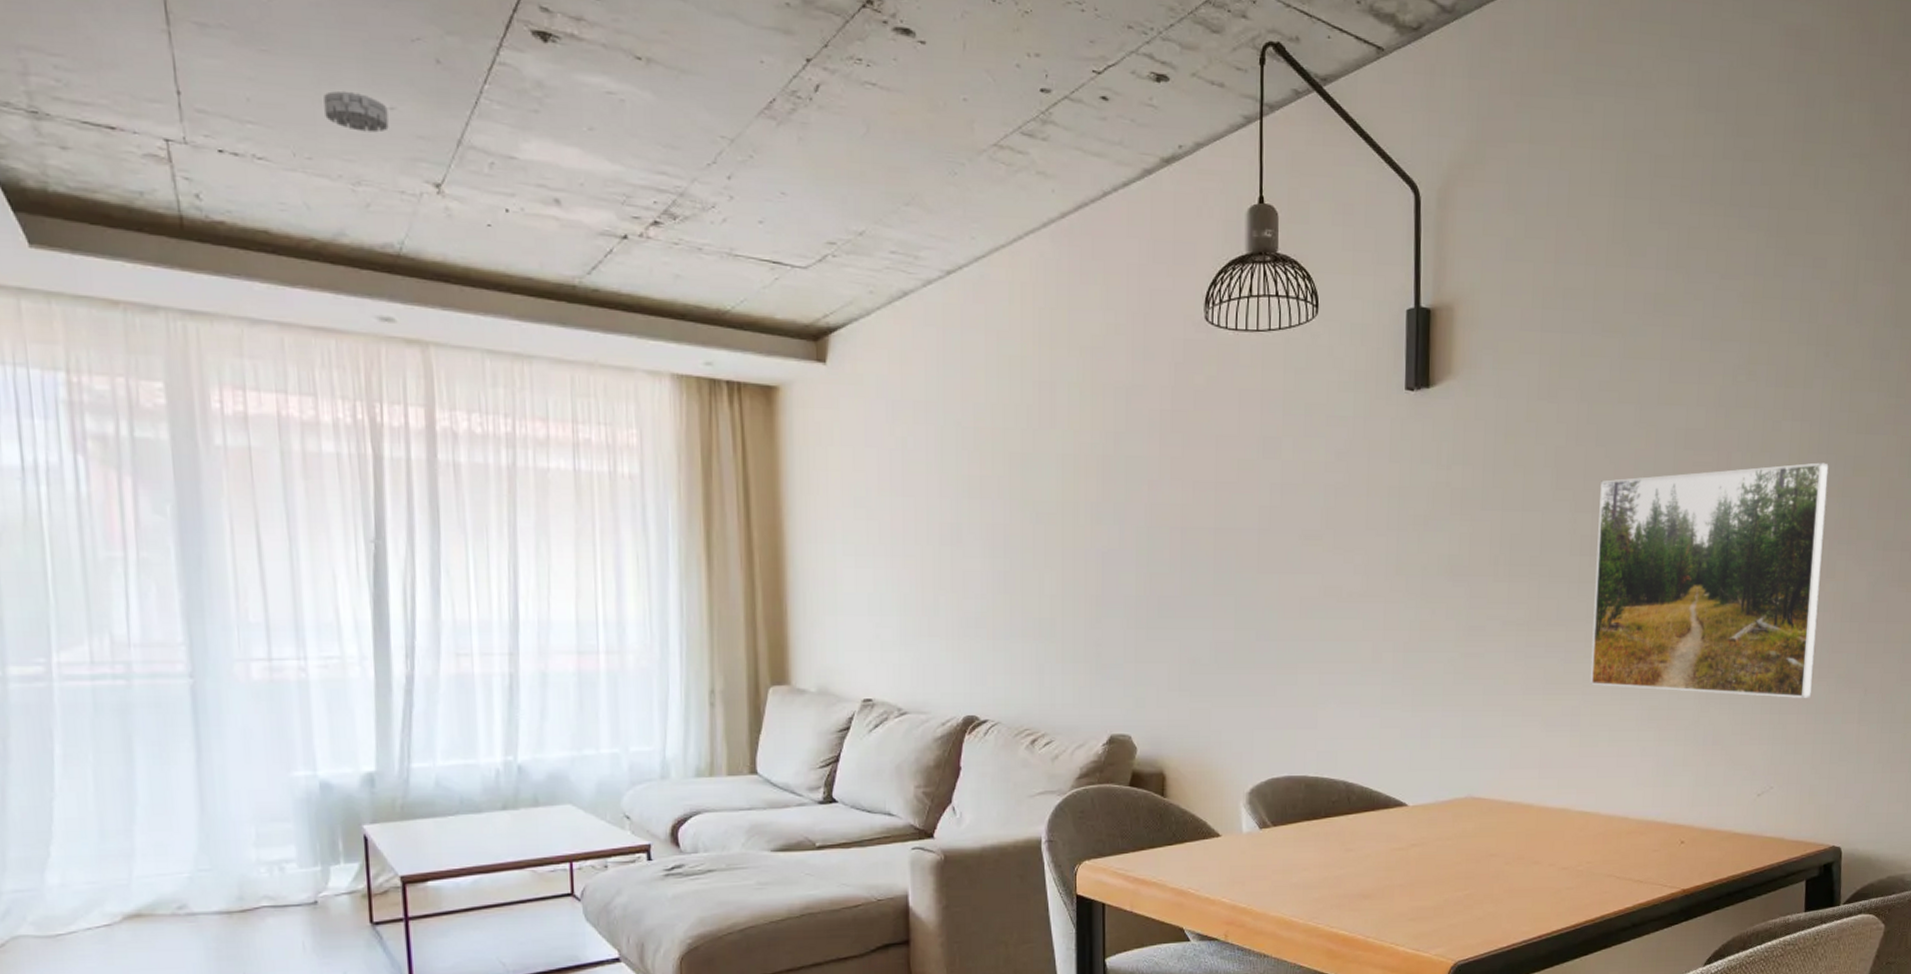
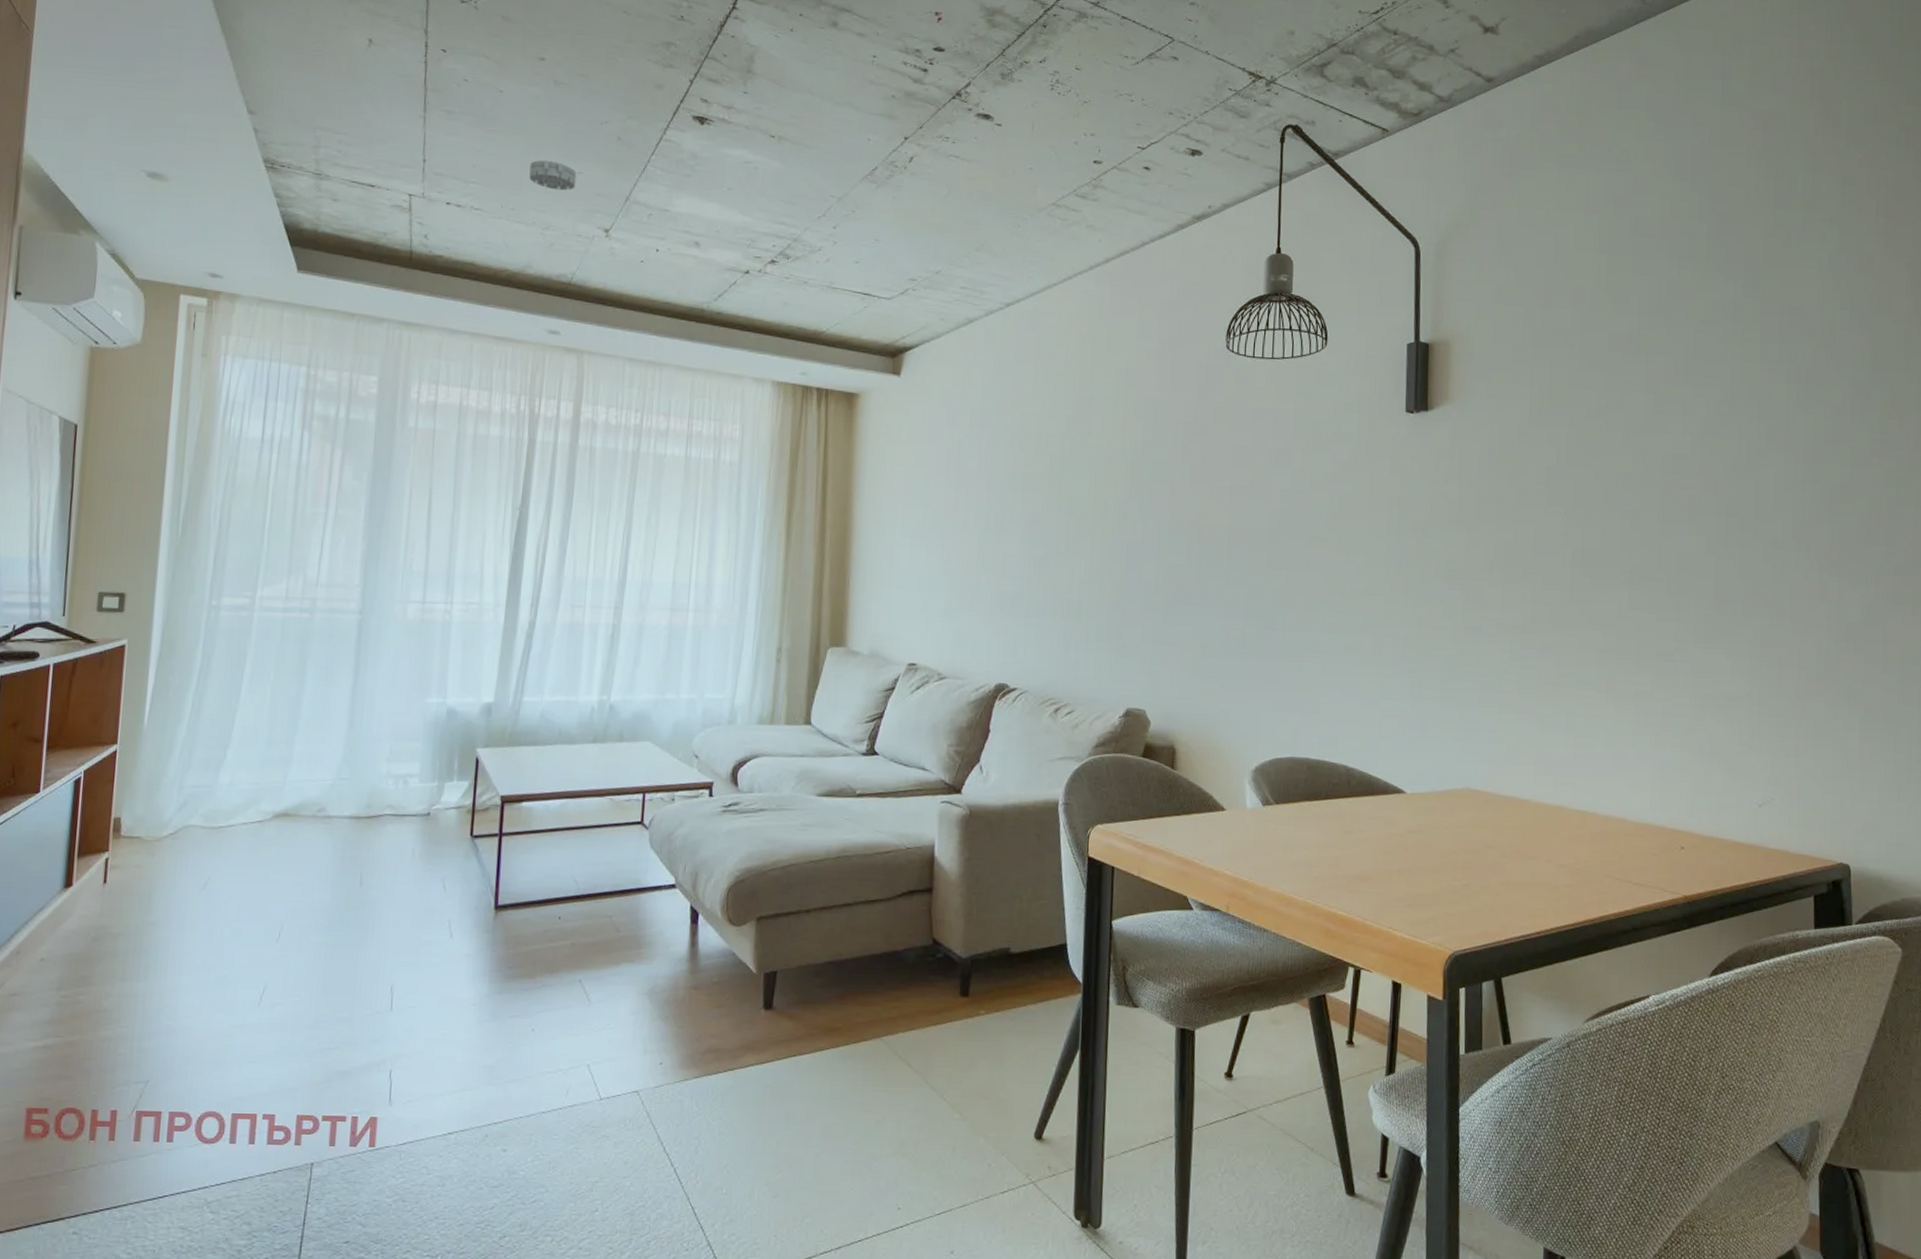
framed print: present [1590,462,1829,698] -> none [1584,489,1816,713]

